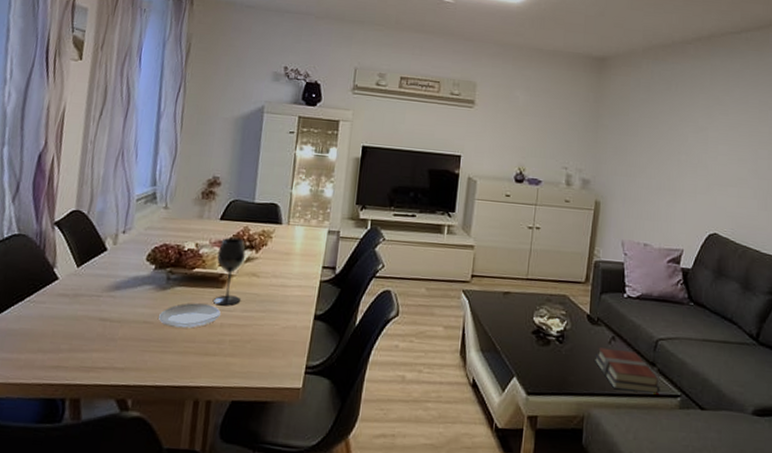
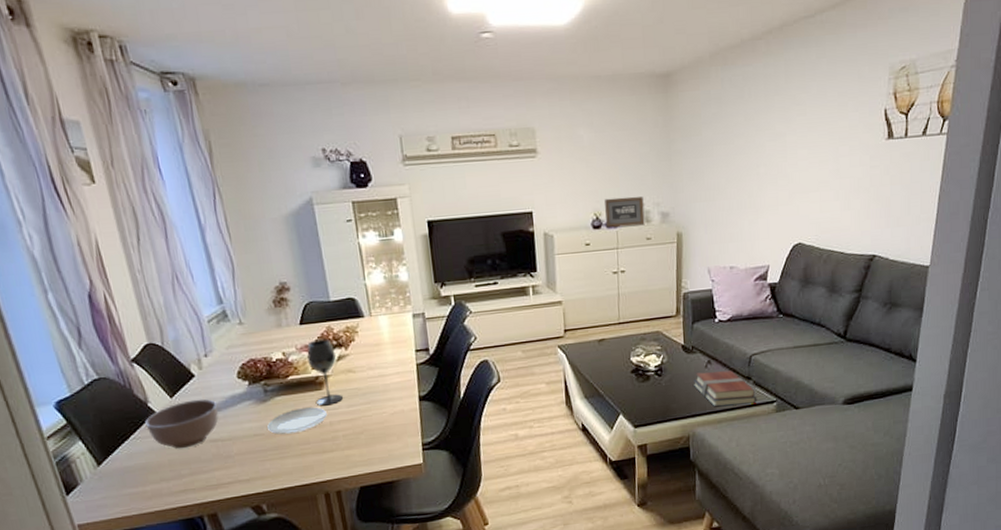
bowl: none [44,273,119,322] -> present [145,399,219,449]
picture frame: none [528,156,567,188] -> present [605,197,645,229]

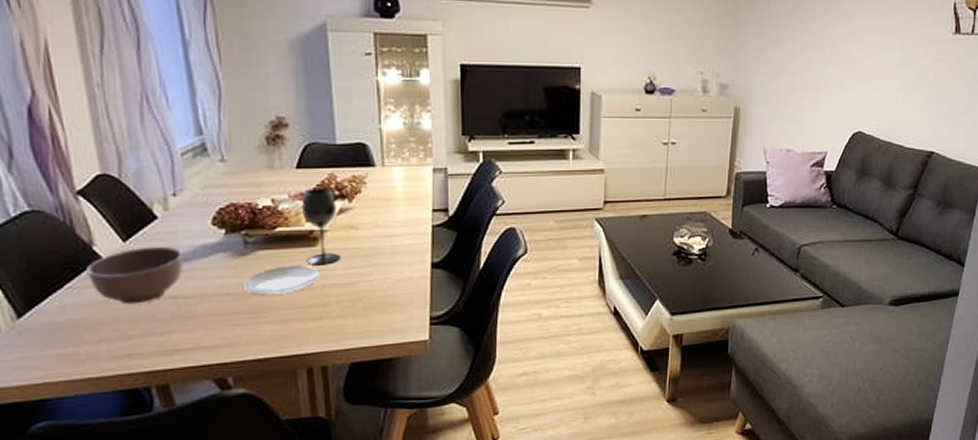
picture frame: present [605,197,645,229] -> none [660,62,702,96]
books: present [694,370,756,407] -> none [738,260,802,299]

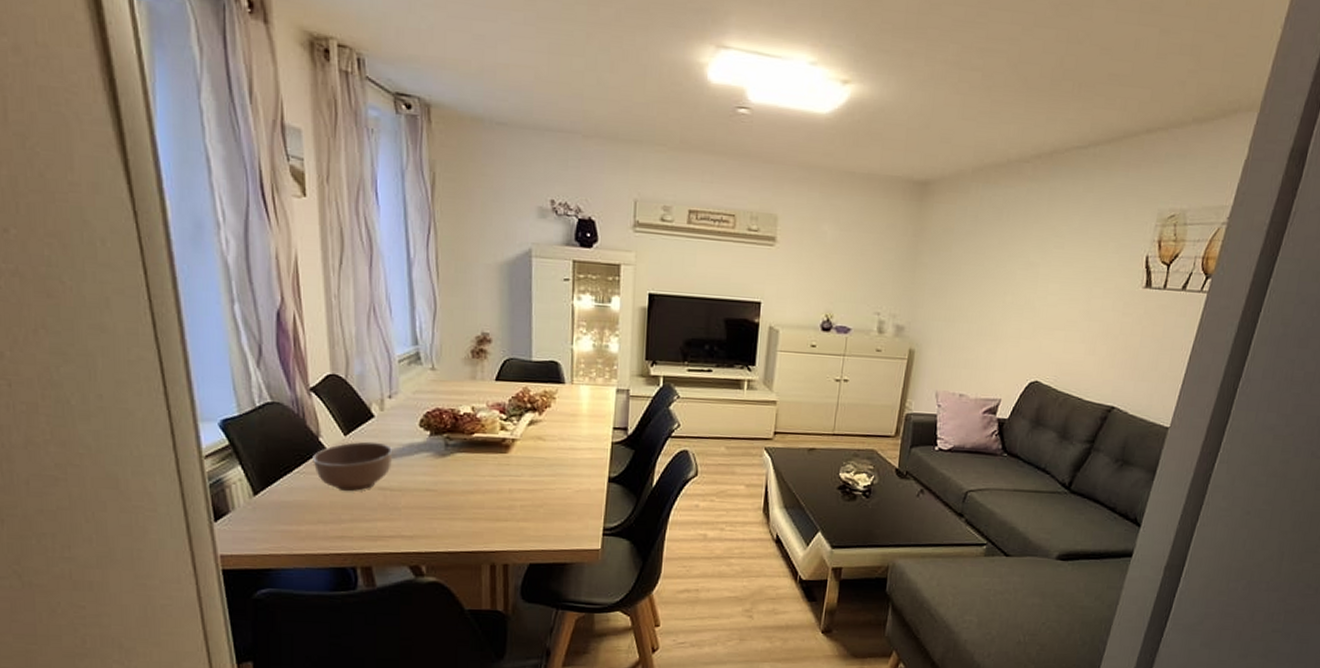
plate: present [244,266,319,296] -> none [442,469,508,495]
wineglass: present [302,186,340,266] -> none [497,398,529,471]

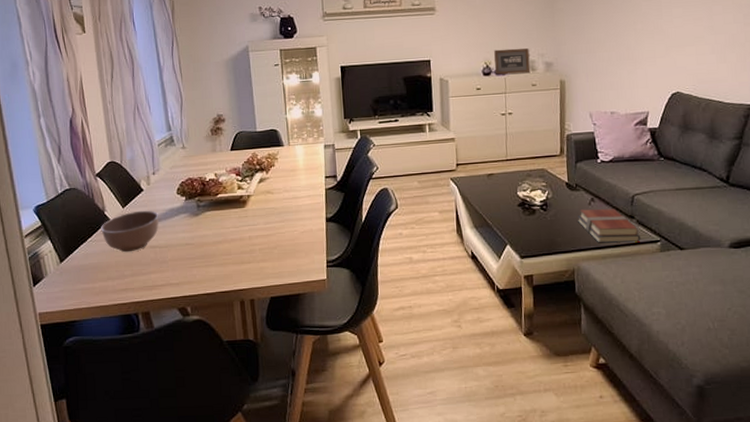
picture frame: none [836,301,880,336] -> present [494,48,531,76]
books: none [902,500,966,543] -> present [578,208,640,243]

